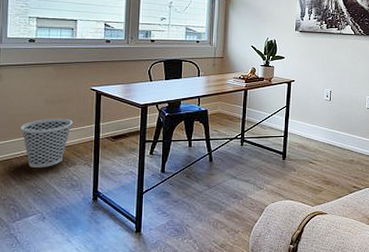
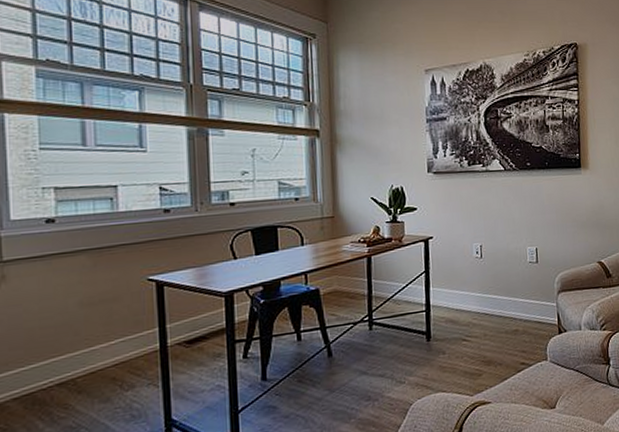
wastebasket: present [21,118,73,168] -> none [45,324,125,400]

